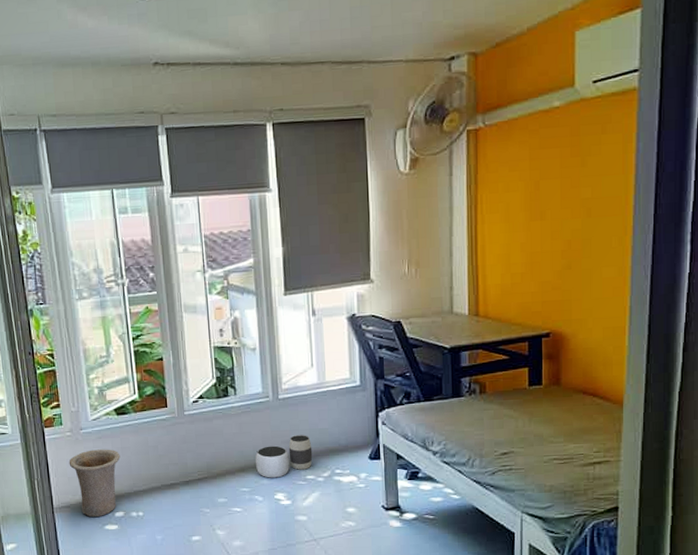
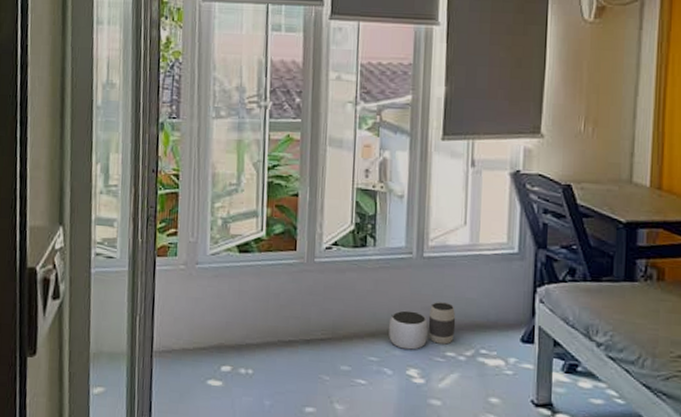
vase: present [69,449,121,517] -> none [177,288,236,368]

